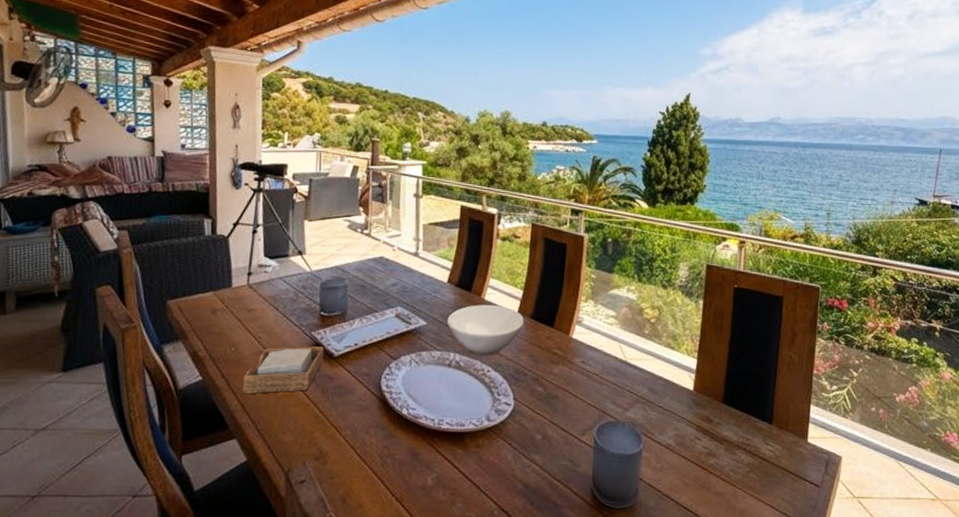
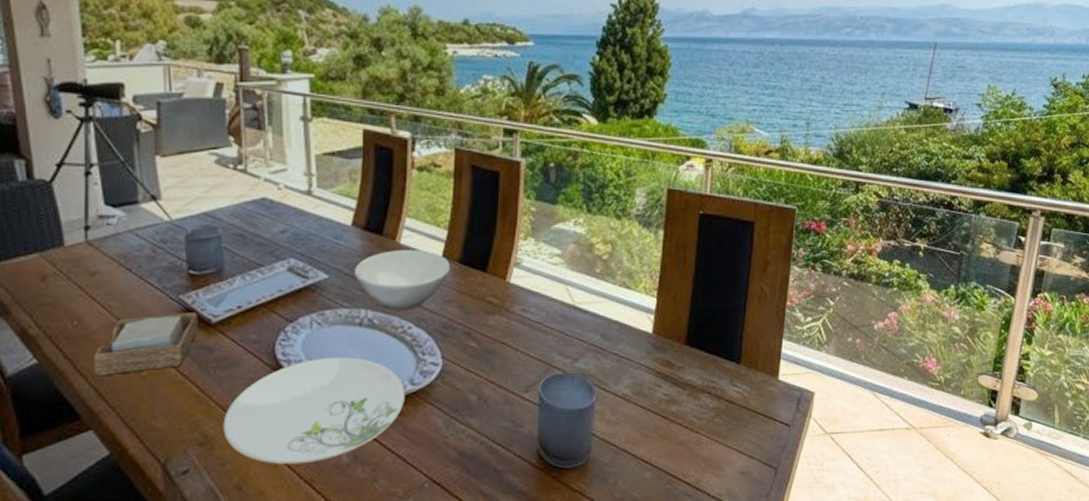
plate: none [335,391,483,483] -> present [223,356,406,465]

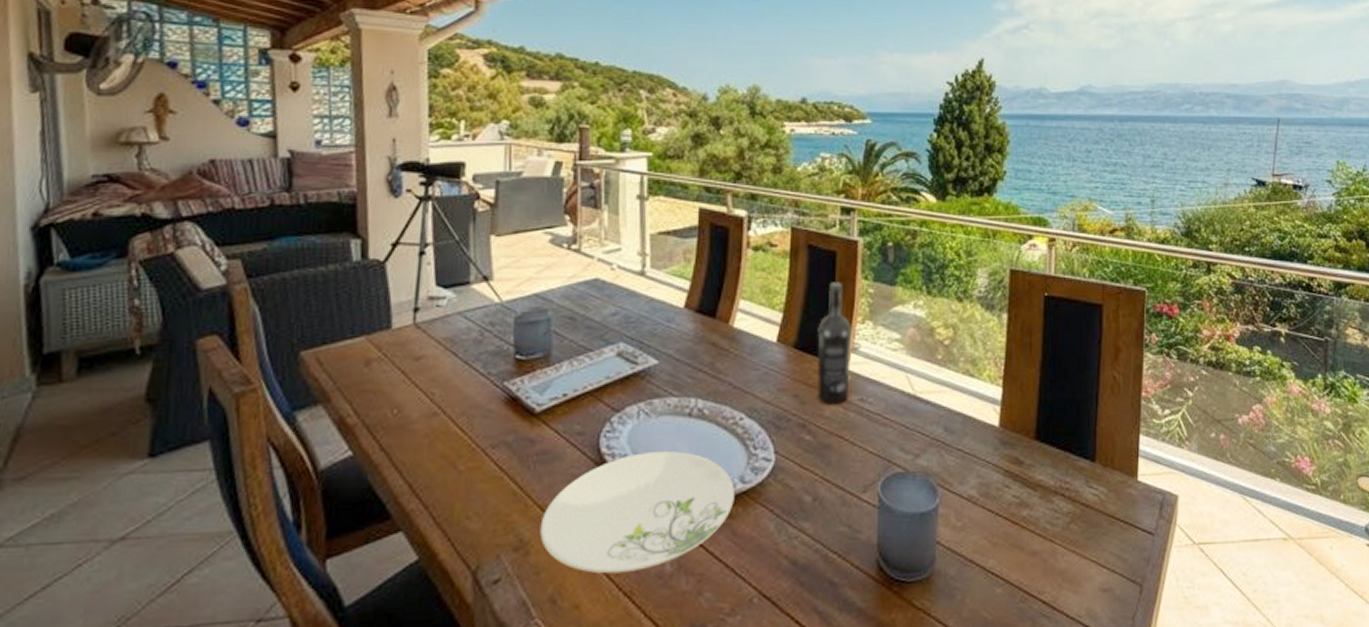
napkin holder: present [94,313,198,377] -> none [410,401,522,471]
bowl: present [354,250,450,311] -> none [685,334,784,400]
wine bottle: none [481,201,515,314] -> present [816,282,852,404]

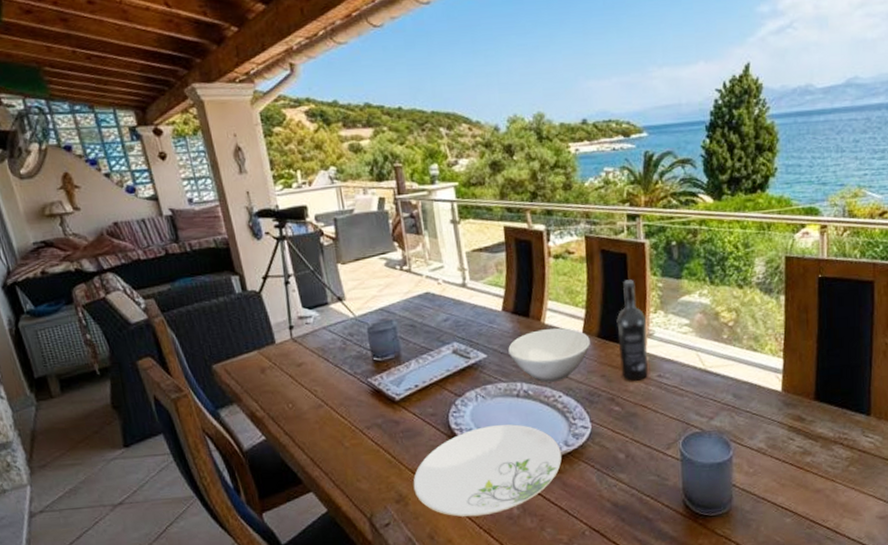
bowl: none [685,334,784,400] -> present [508,328,590,383]

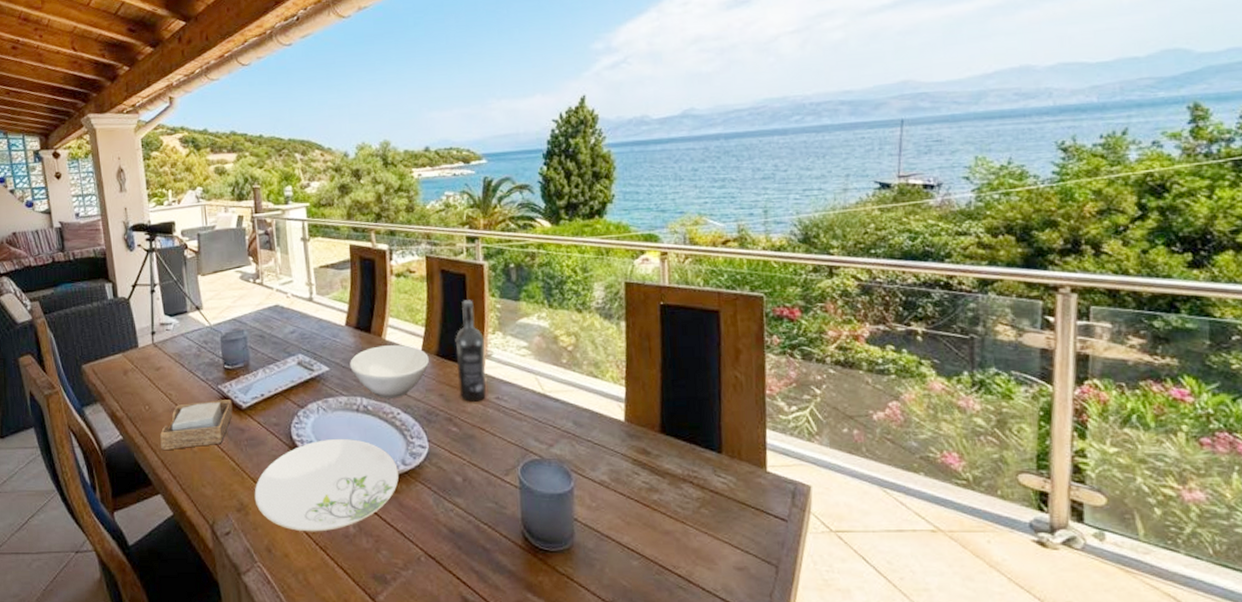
napkin holder: none [307,392,386,449] -> present [160,400,233,451]

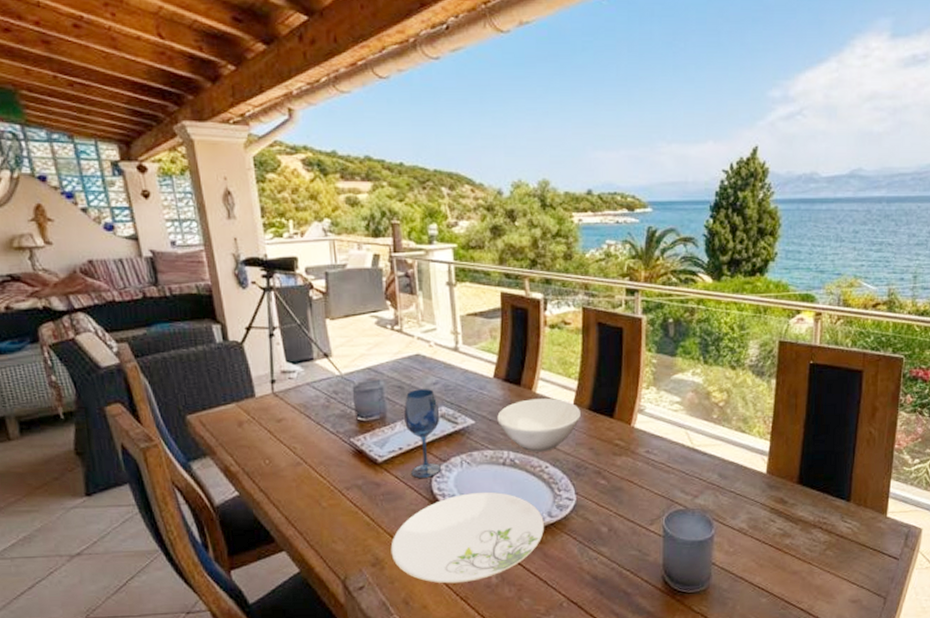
napkin holder: present [160,400,233,451] -> none [283,453,367,507]
wineglass: none [265,337,299,424] -> present [404,389,441,478]
wine bottle: present [455,300,486,402] -> none [608,354,639,455]

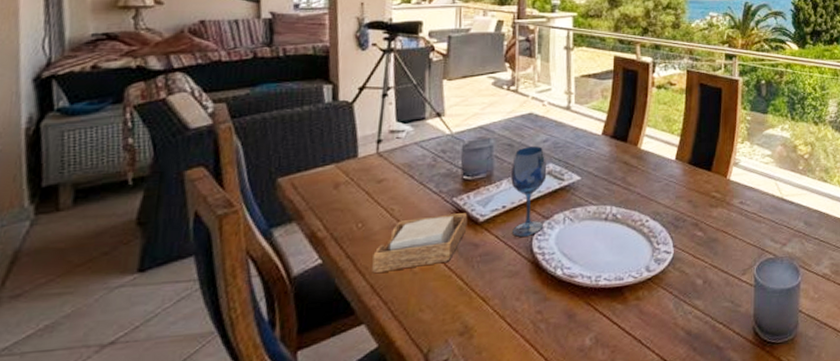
napkin holder: none [283,453,367,507] -> present [372,213,468,274]
plate: present [390,492,545,584] -> none [482,248,643,350]
bowl: present [497,399,580,452] -> none [602,154,681,207]

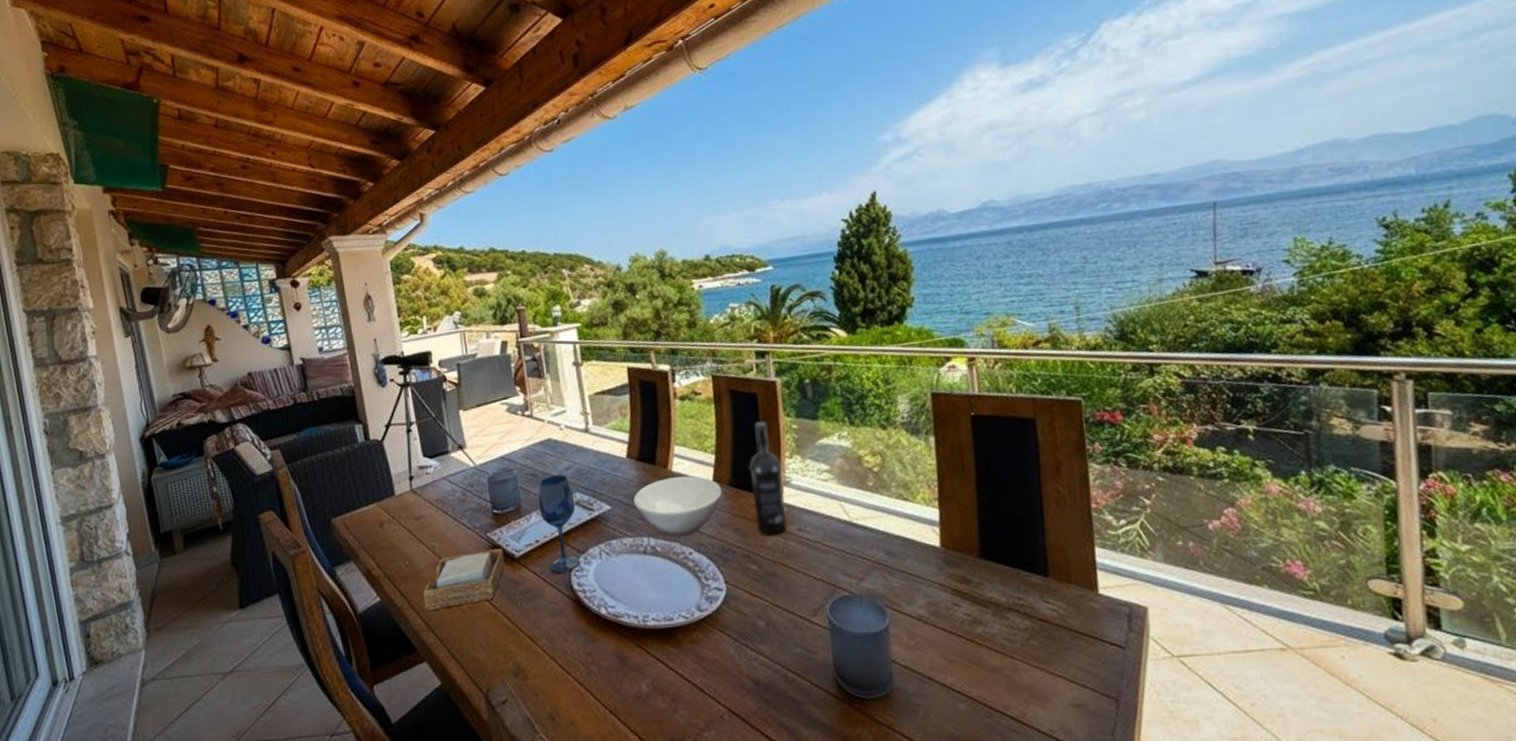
bowl: none [602,154,681,207] -> present [633,476,722,537]
wine bottle: none [706,112,734,207] -> present [749,421,787,535]

